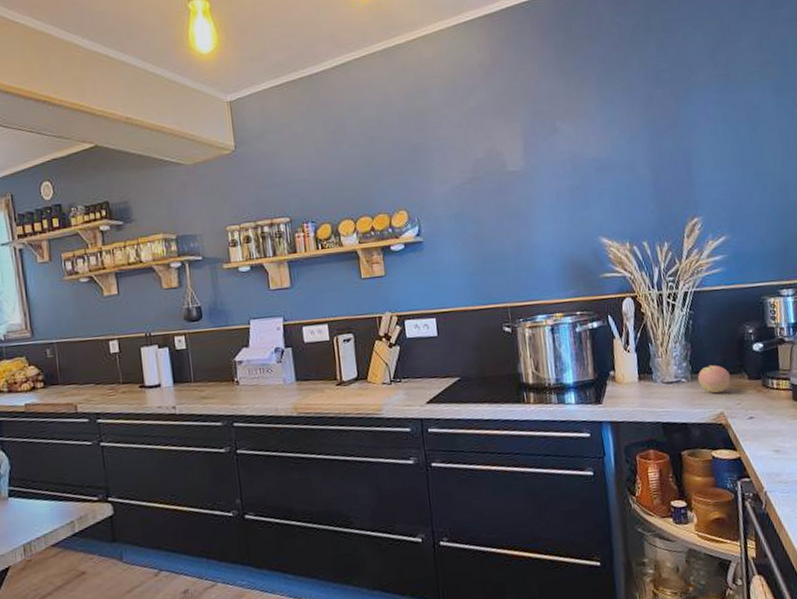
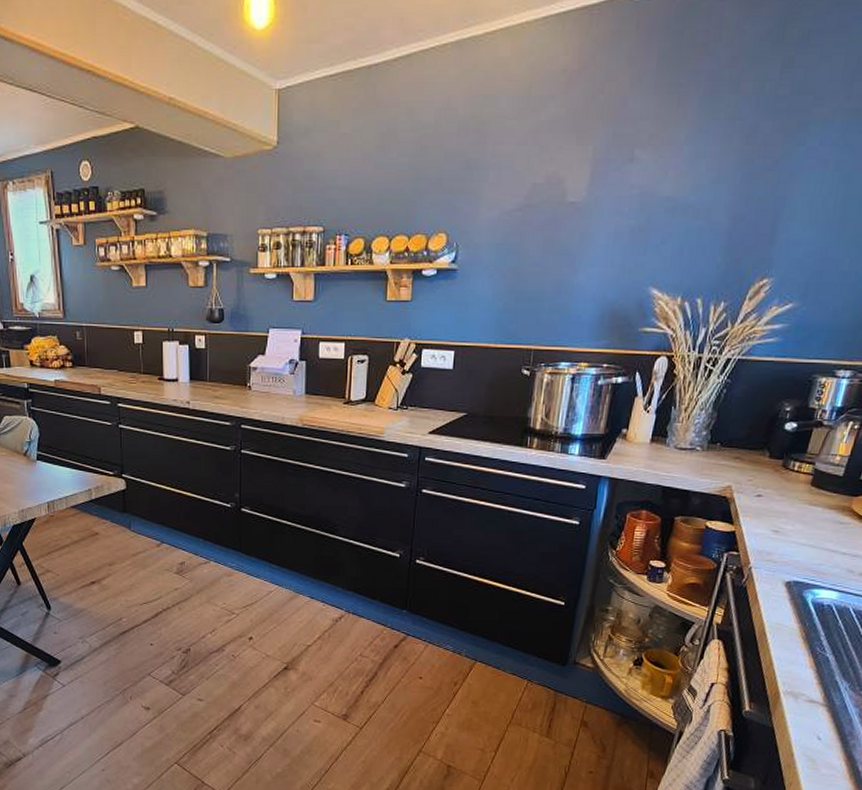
apple: present [697,364,731,394] -> none [713,437,751,467]

